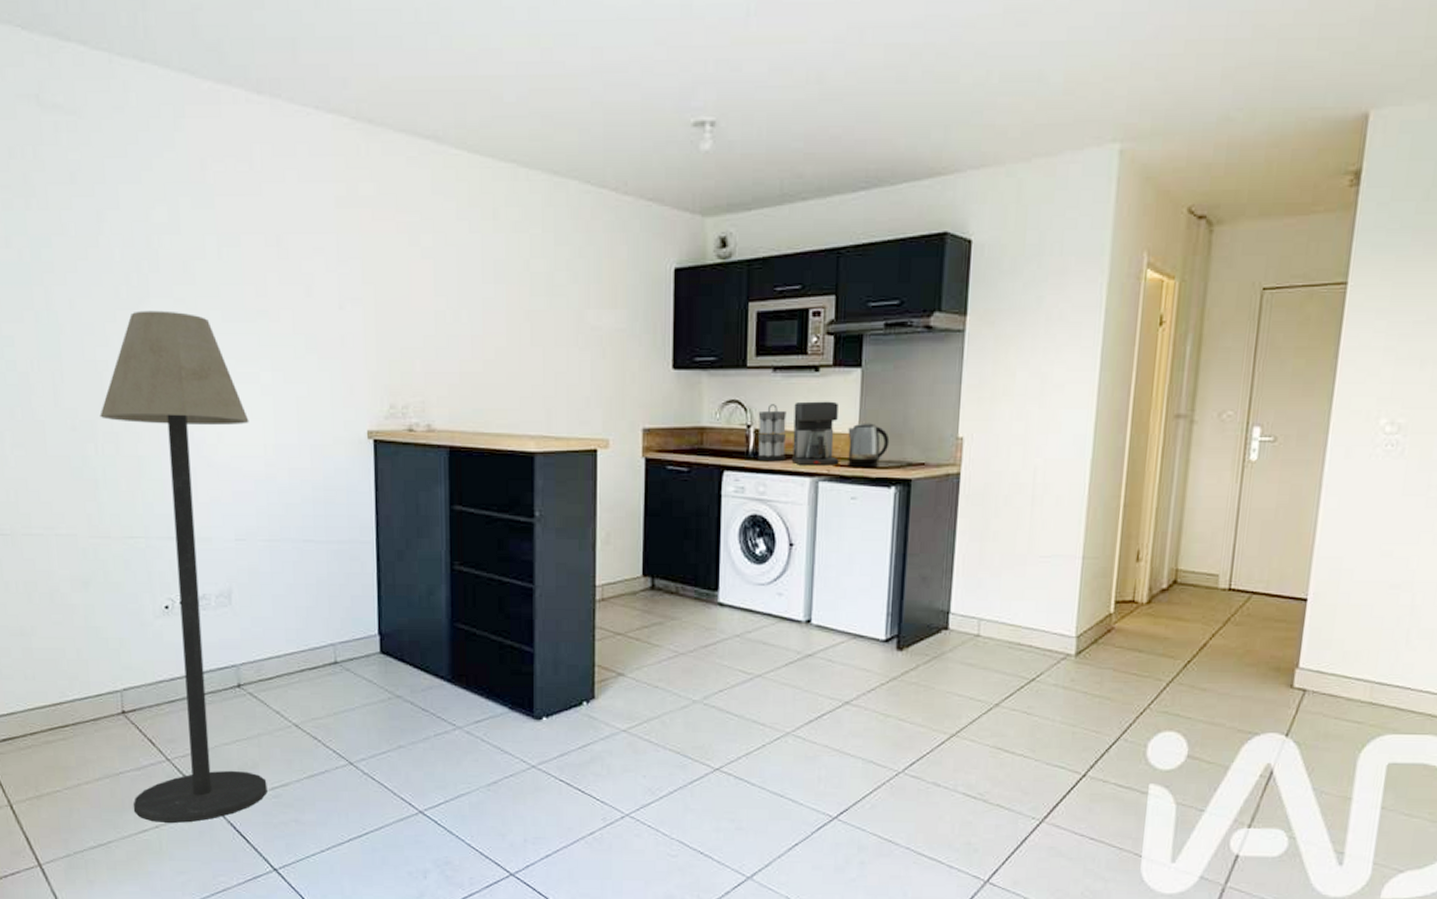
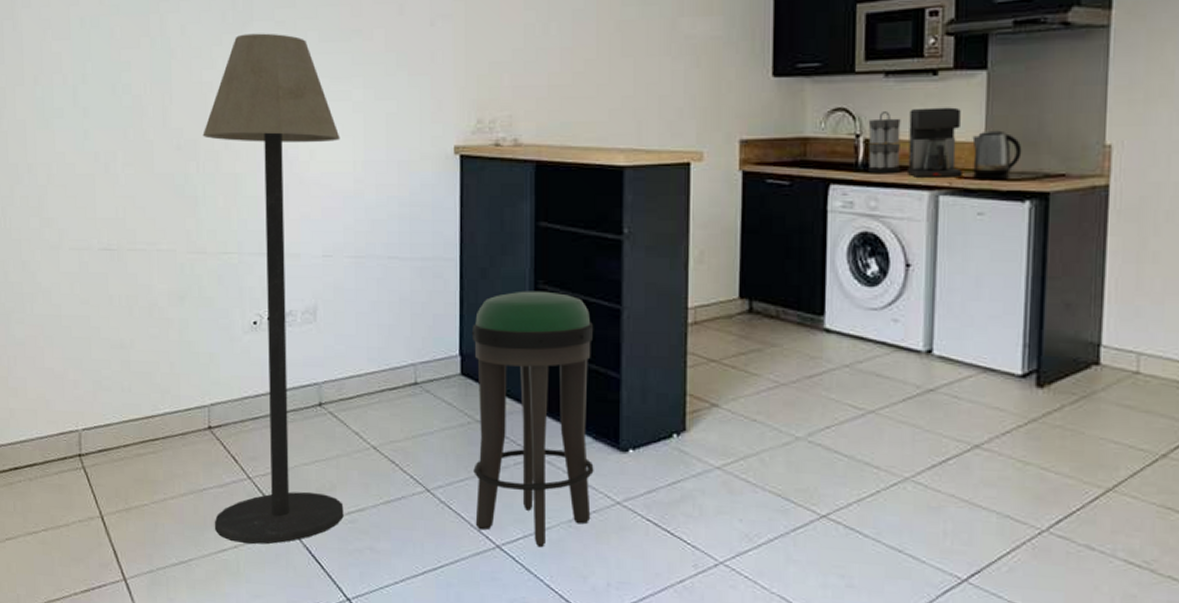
bar stool: none [389,572,510,811] -> present [471,291,594,548]

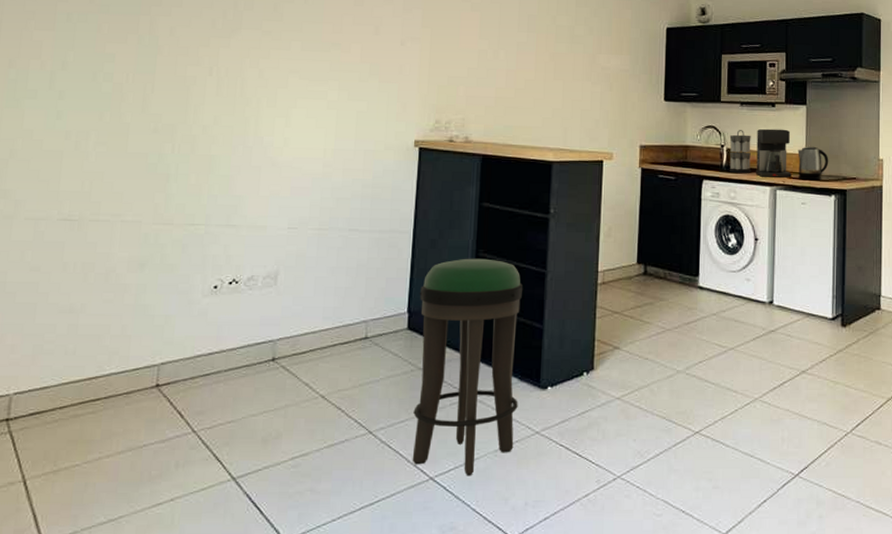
floor lamp: present [202,33,344,544] -> none [151,39,314,495]

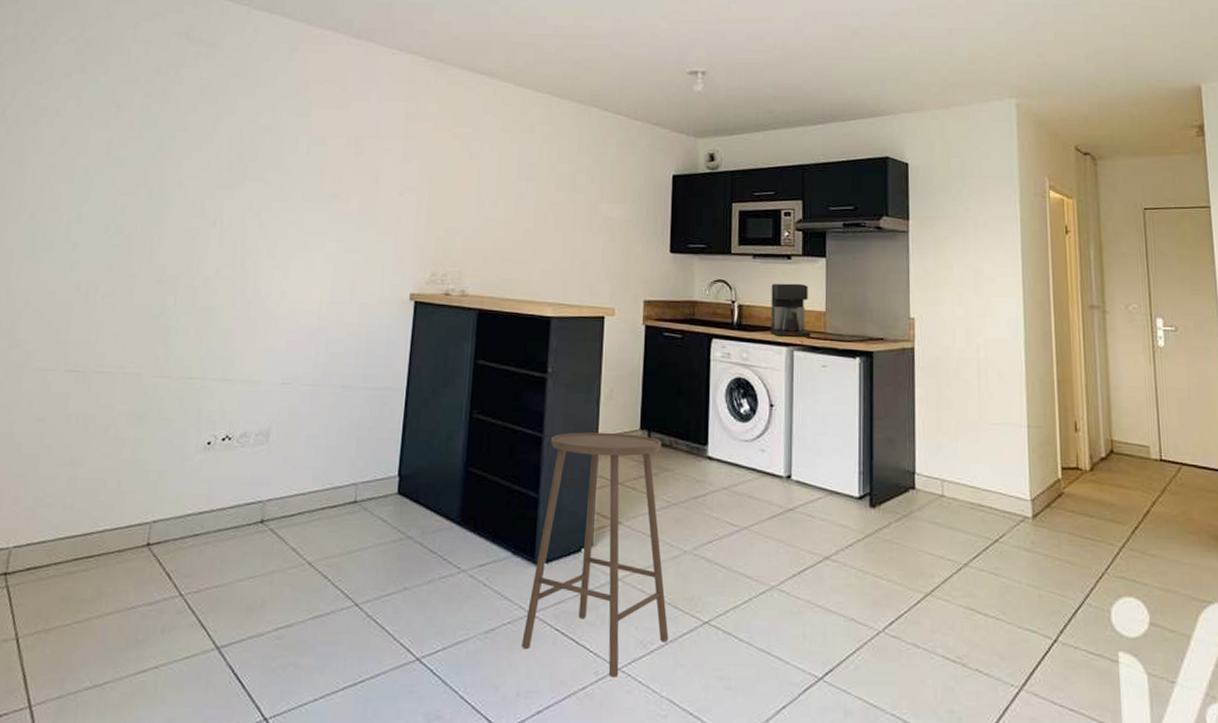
bar stool: present [412,258,524,476] -> none [398,419,519,659]
stool: none [529,267,664,485] -> present [522,432,669,678]
spice rack: present [729,130,752,173] -> none [741,284,766,332]
kettle: present [797,146,829,181] -> none [817,302,853,341]

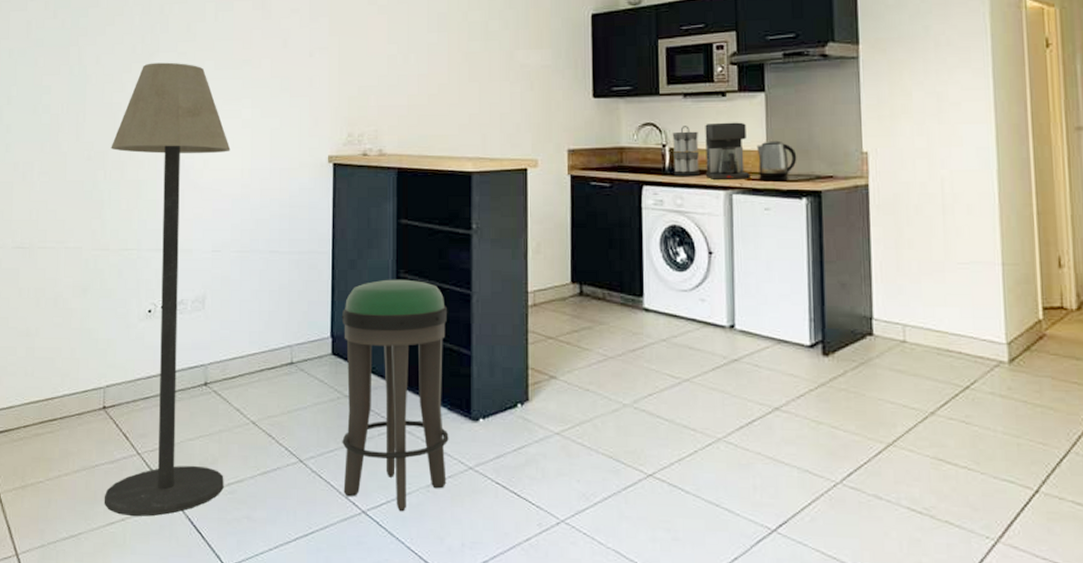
floor lamp: none [136,190,311,664] -> present [104,62,231,516]
bar stool: none [398,419,519,659] -> present [341,279,449,512]
stool: present [522,432,669,678] -> none [464,287,612,529]
spice rack: none [741,284,766,332] -> present [672,126,701,176]
kettle: none [817,302,853,341] -> present [756,140,797,182]

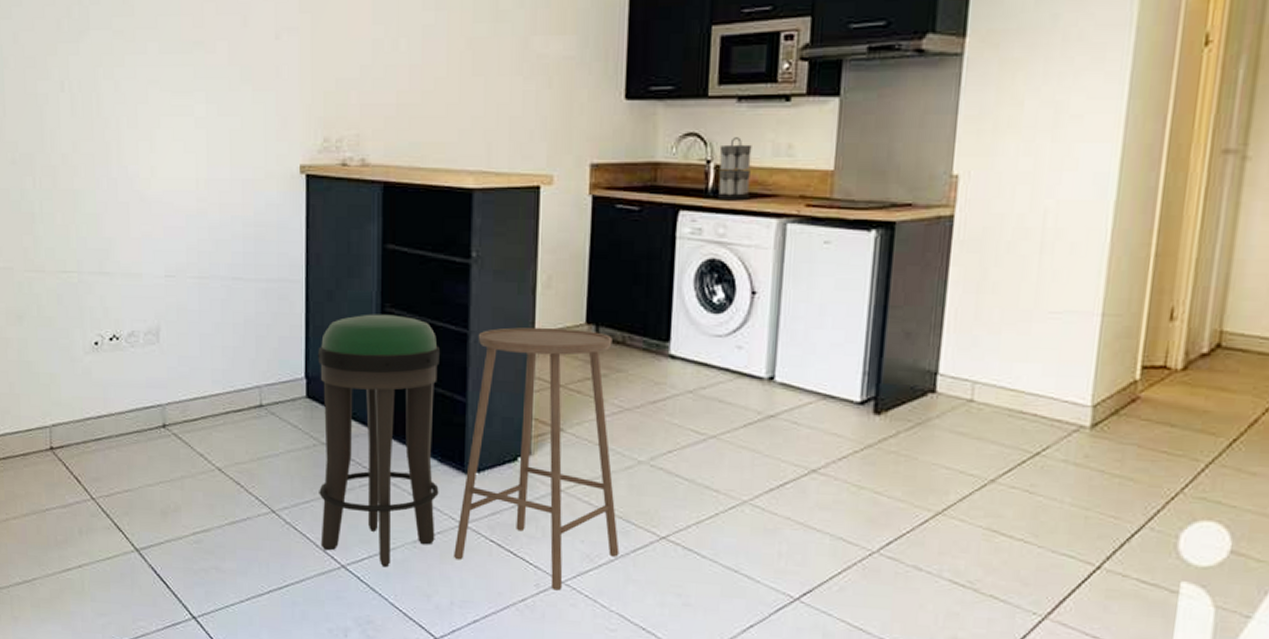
floor lamp: present [104,62,231,516] -> none [38,43,189,564]
stool: none [464,287,612,529] -> present [454,327,620,591]
coffee maker: present [705,122,750,181] -> none [756,134,812,207]
kettle: present [756,140,797,182] -> none [821,158,871,209]

